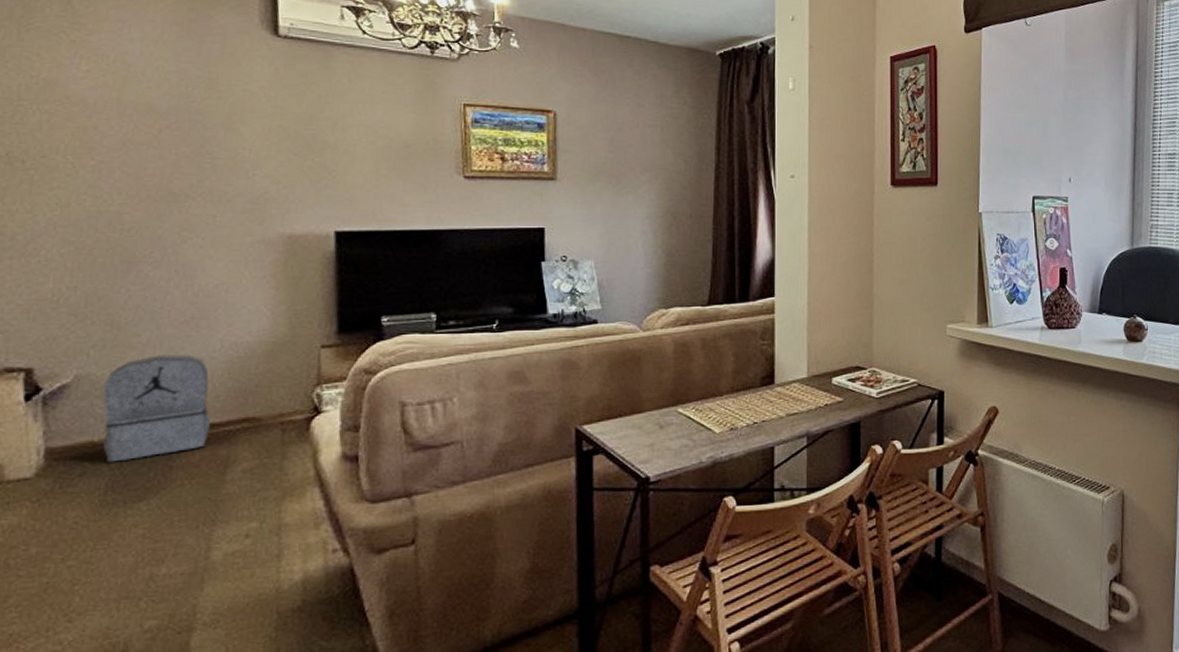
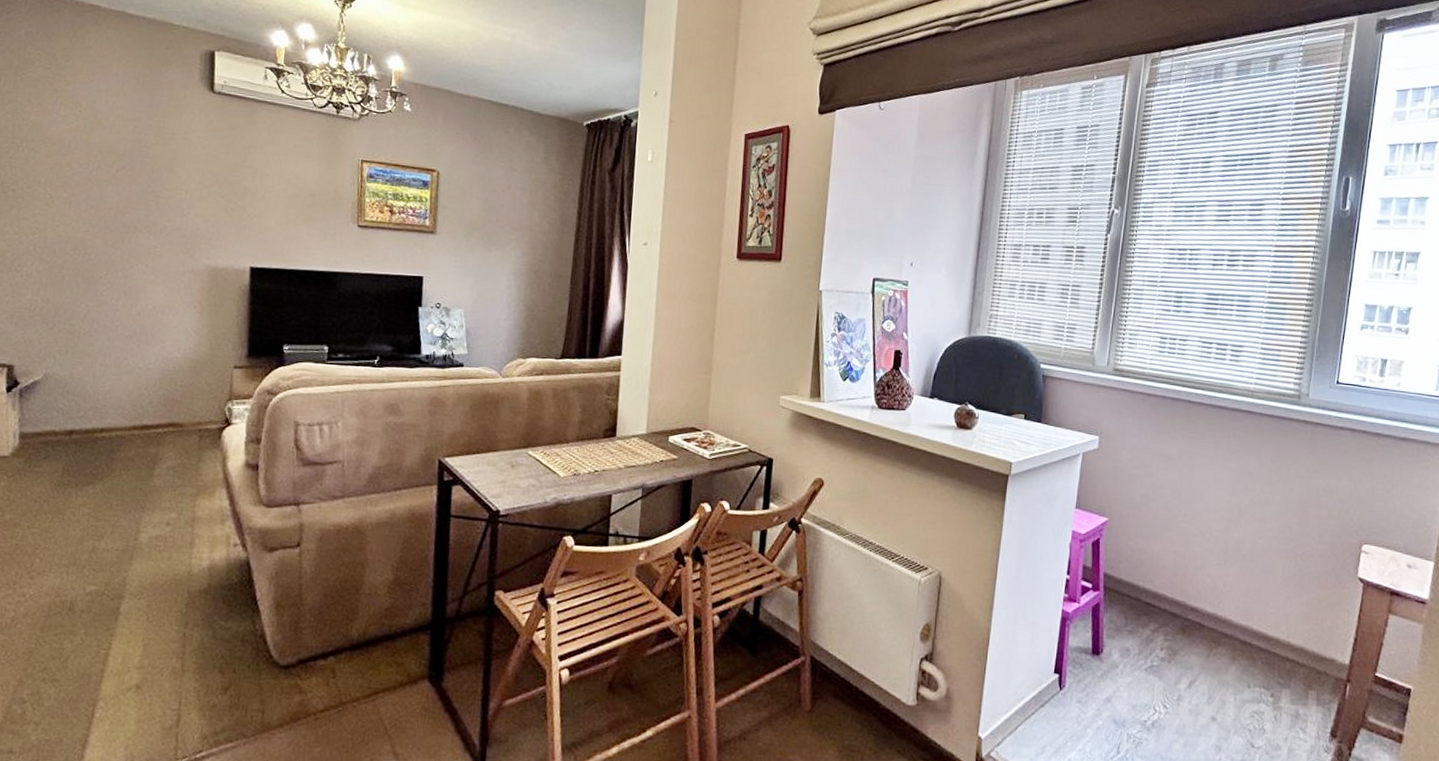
backpack: present [102,354,211,463] -> none [62,362,145,450]

